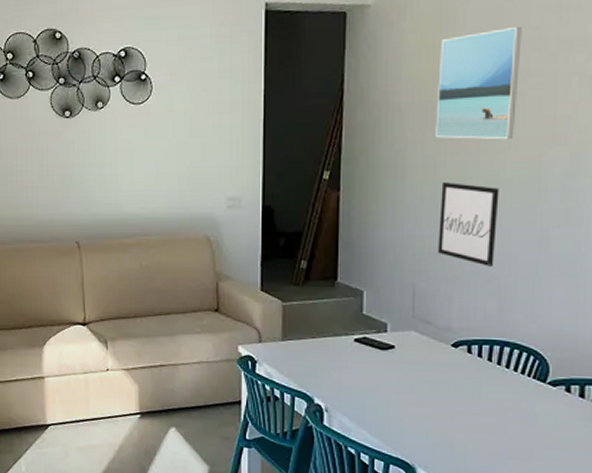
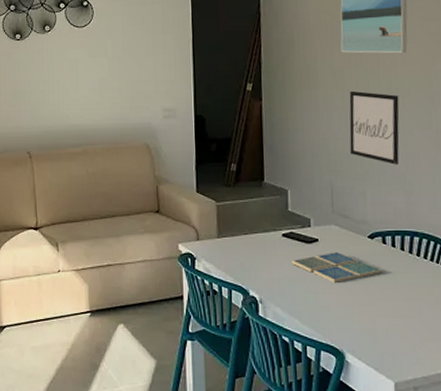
drink coaster: none [363,359,465,393] -> present [292,251,382,283]

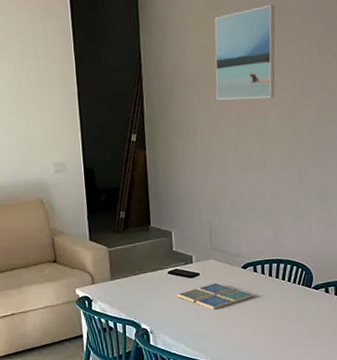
wall art: present [349,90,400,165] -> none [224,135,268,202]

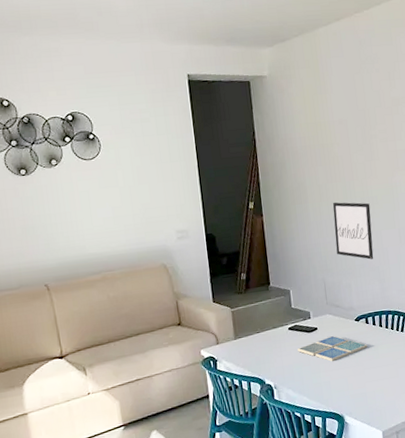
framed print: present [214,4,275,101] -> none [318,90,374,171]
wall art: none [224,135,268,202] -> present [332,202,374,260]

